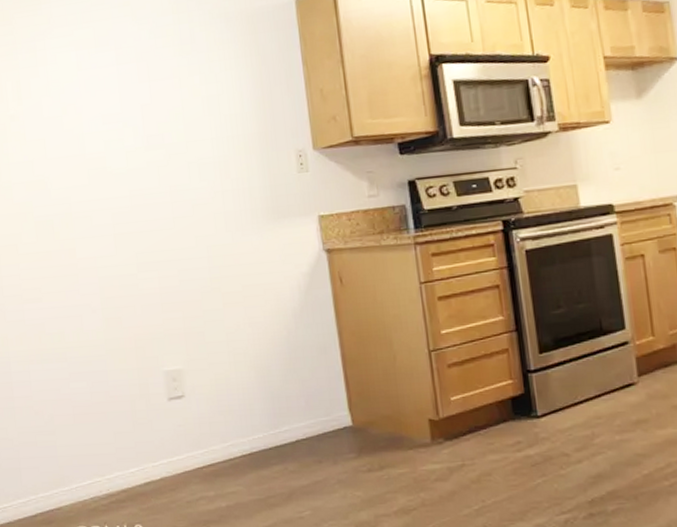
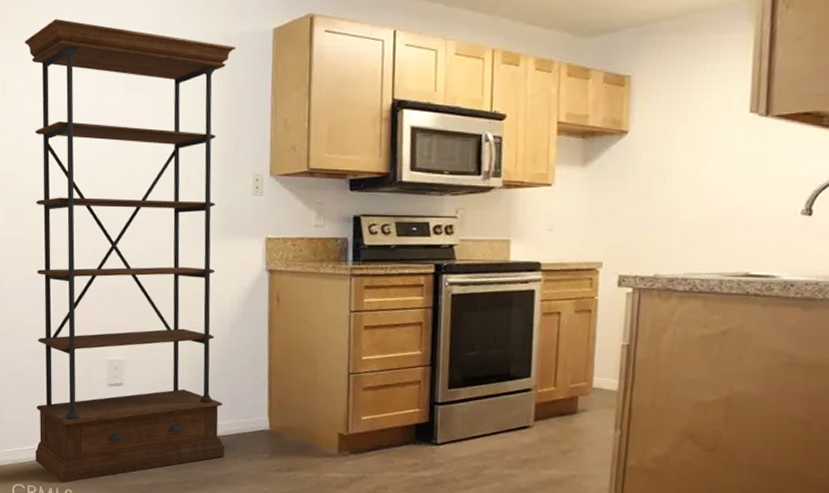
bookshelf: none [37,16,307,518] -> present [25,18,237,483]

